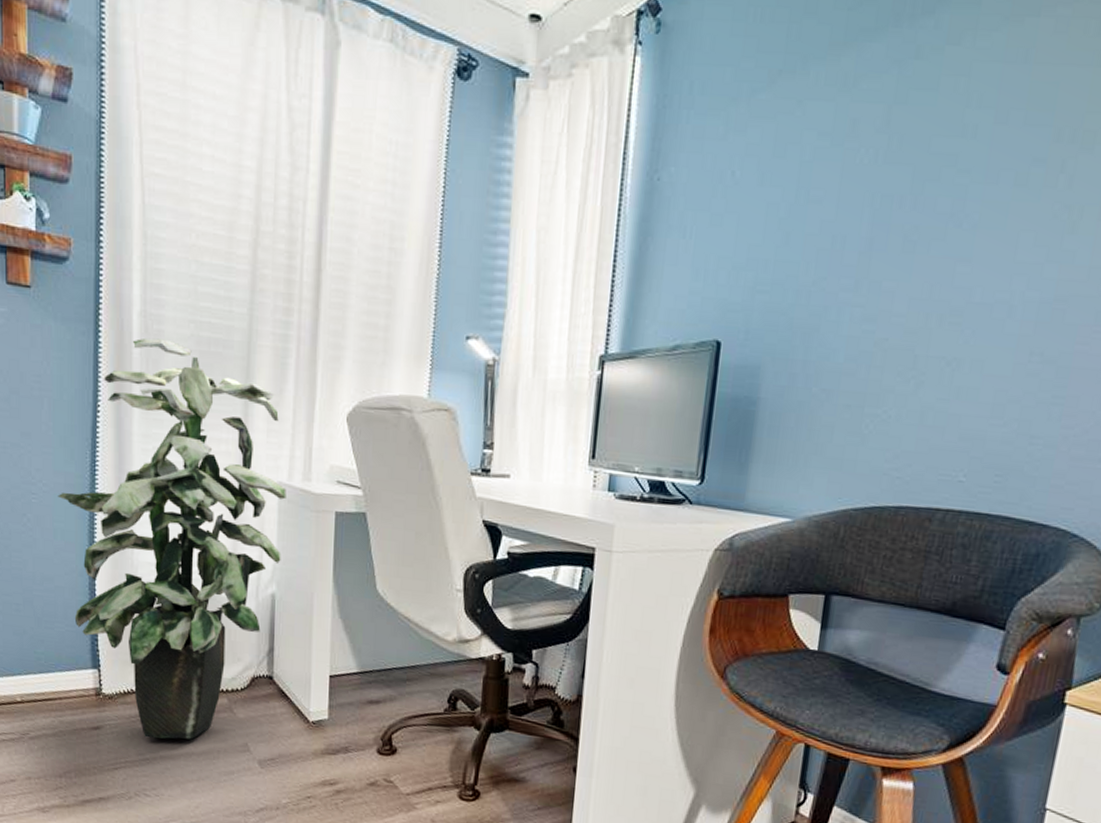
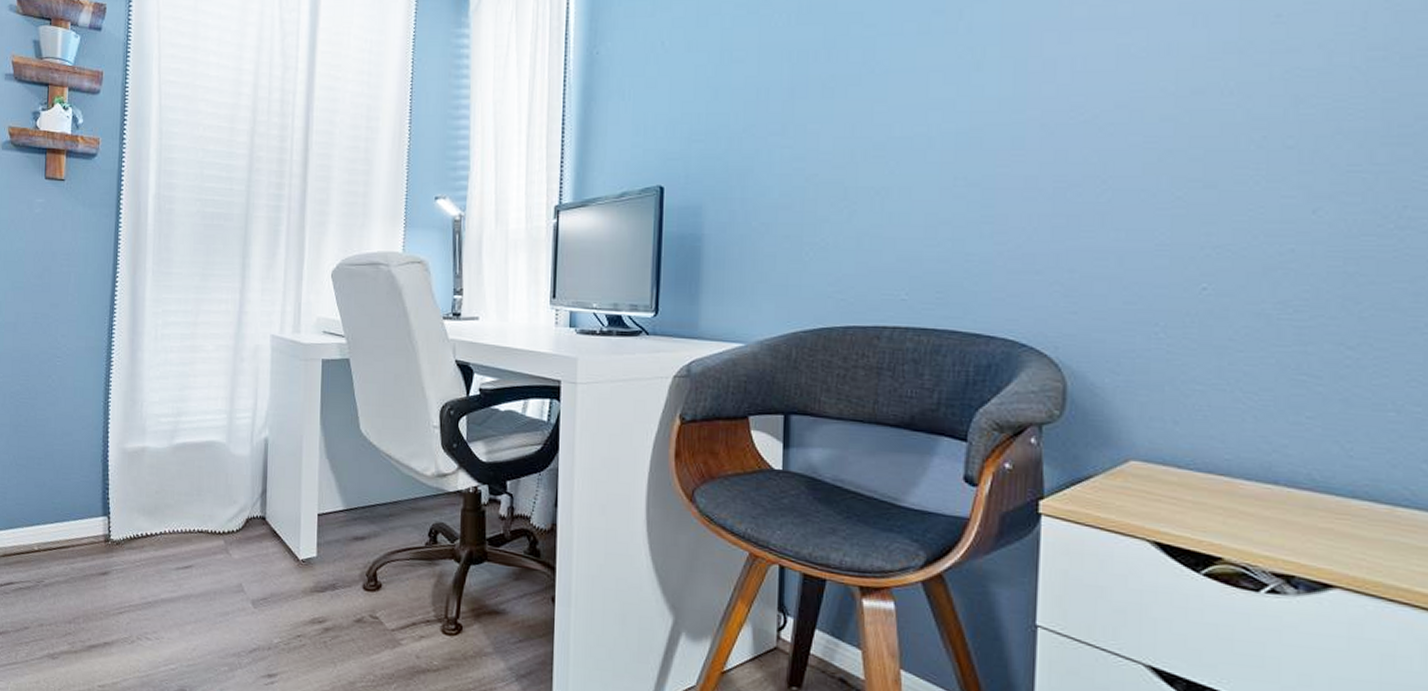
indoor plant: present [57,338,286,740] -> none [79,216,278,582]

